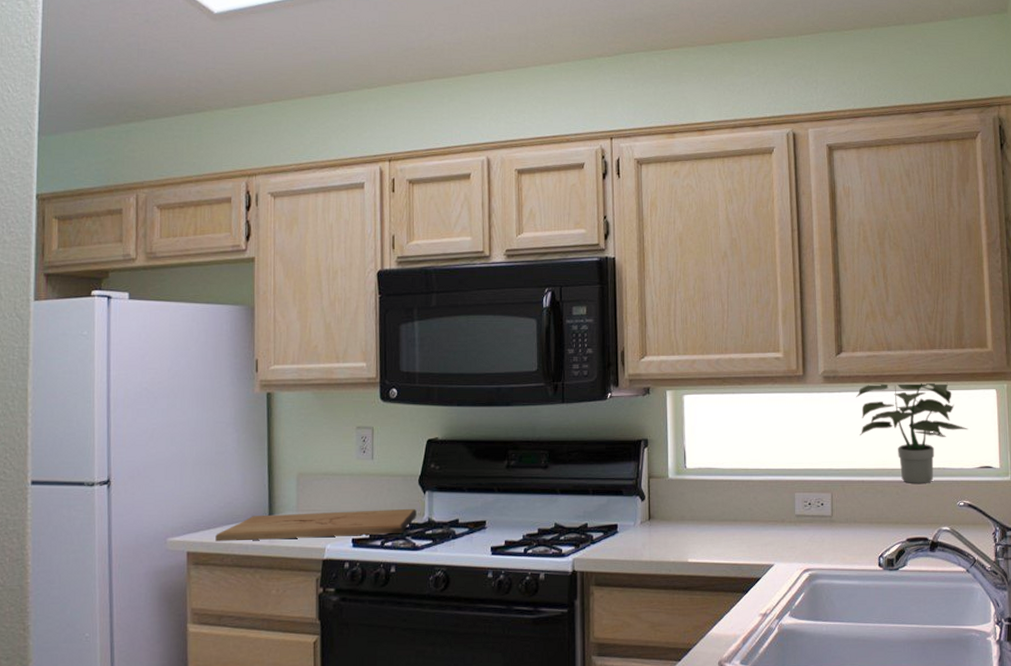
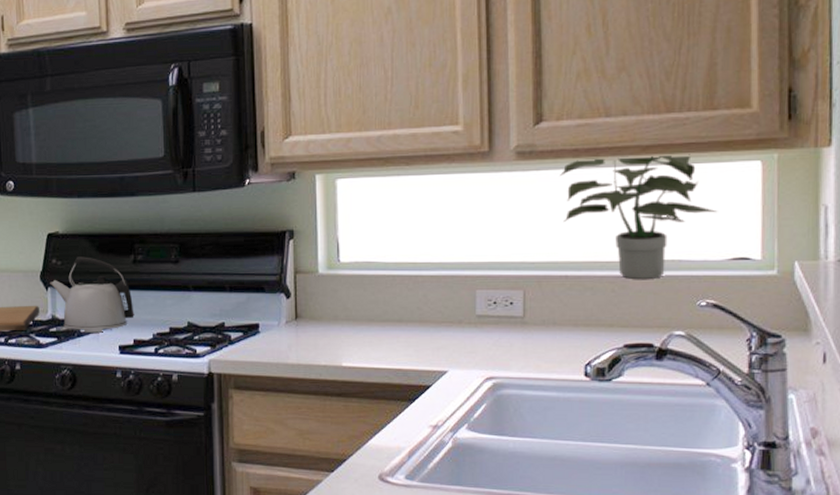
kettle: none [428,462,506,535] -> present [50,256,134,333]

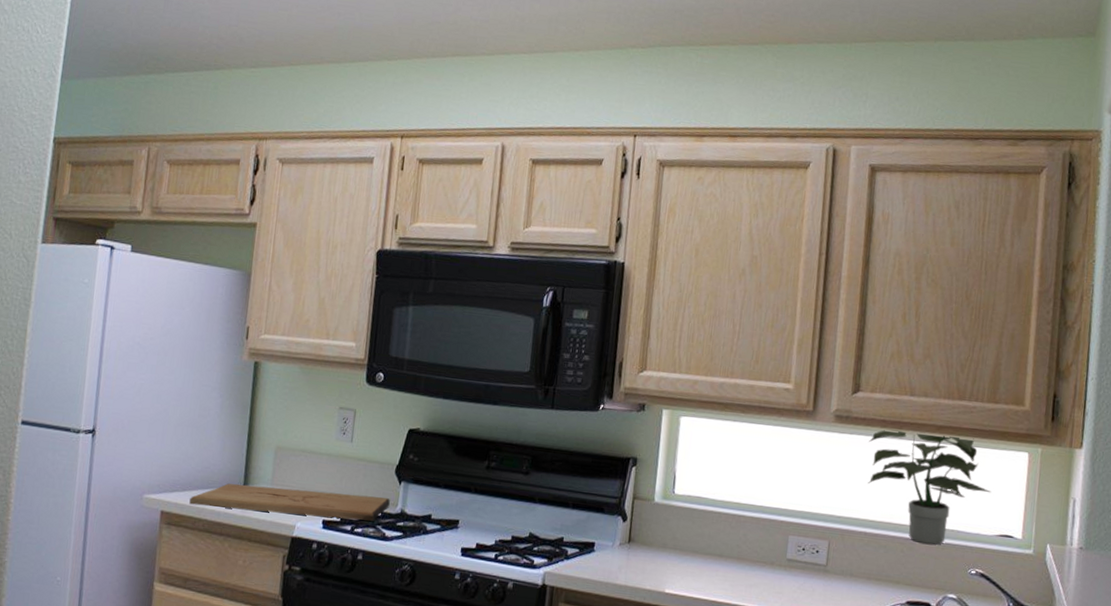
kettle: present [50,256,134,333] -> none [404,455,481,533]

